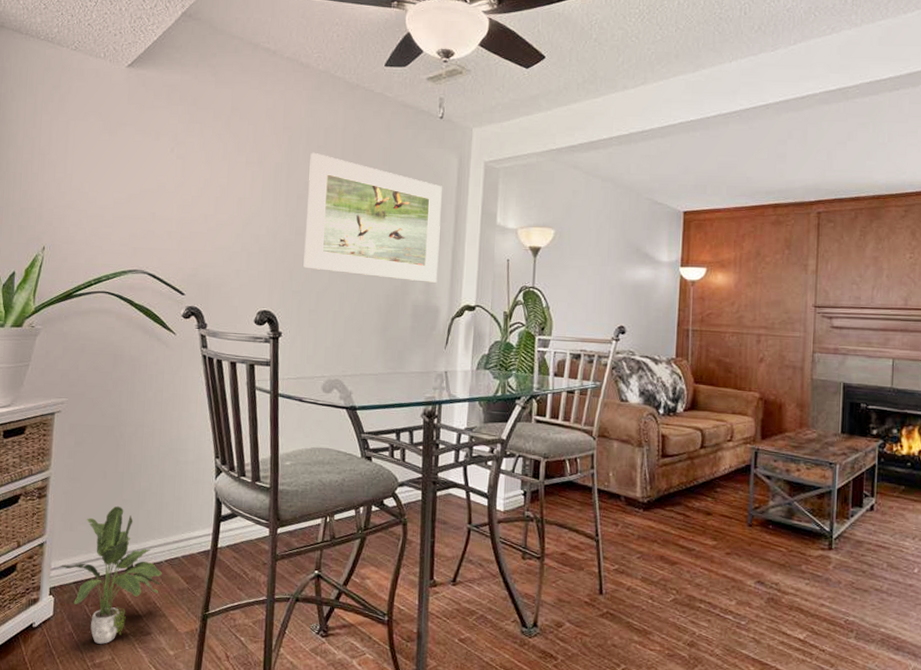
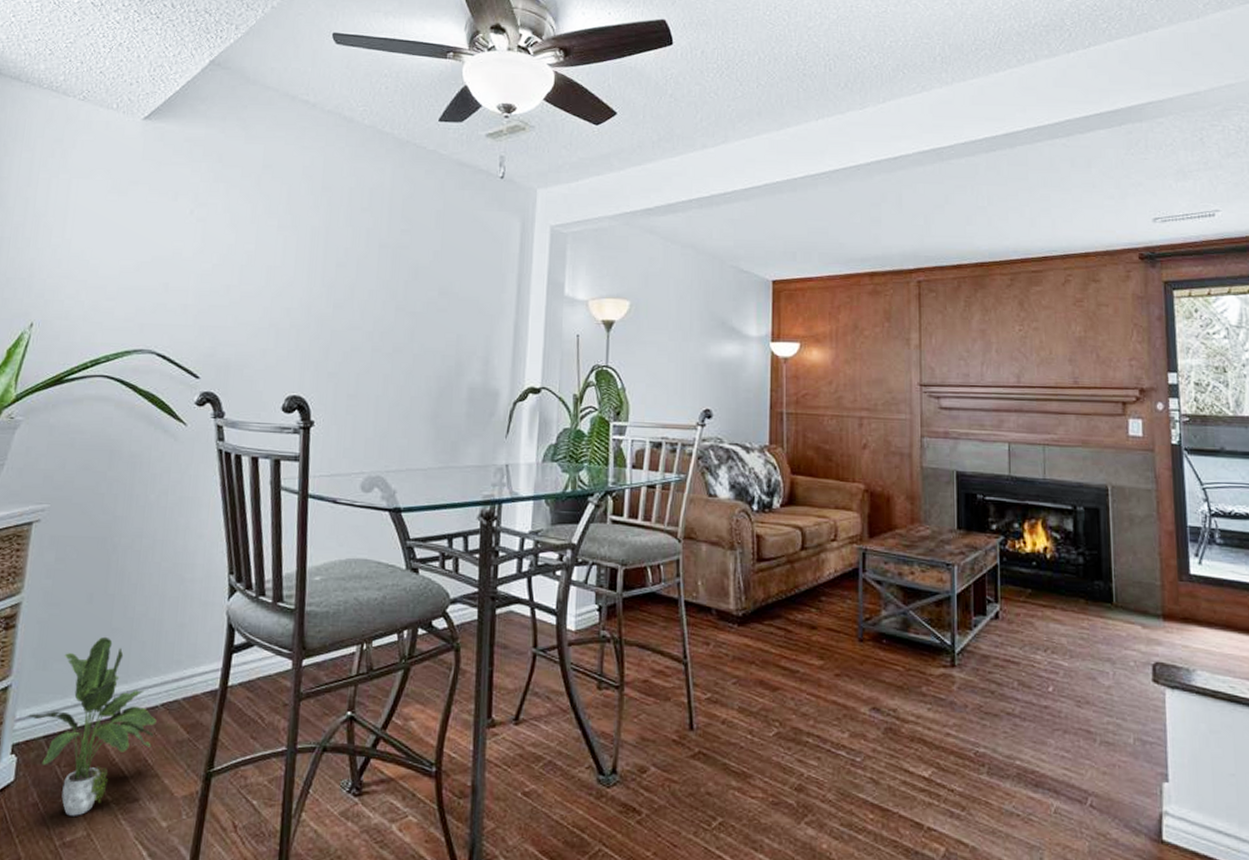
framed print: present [303,152,442,283] -> none [341,215,503,362]

